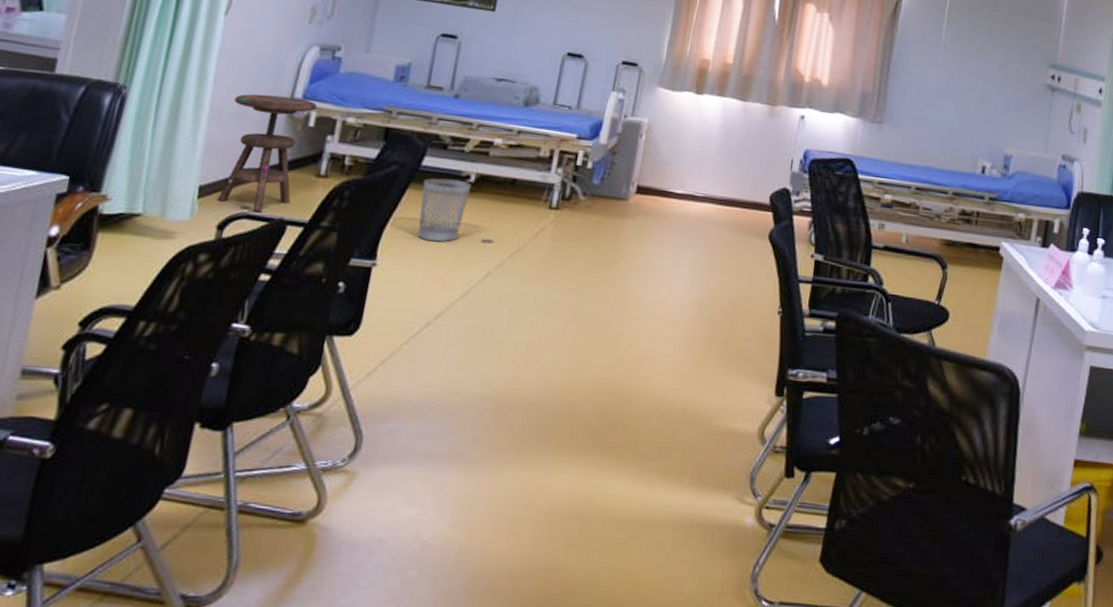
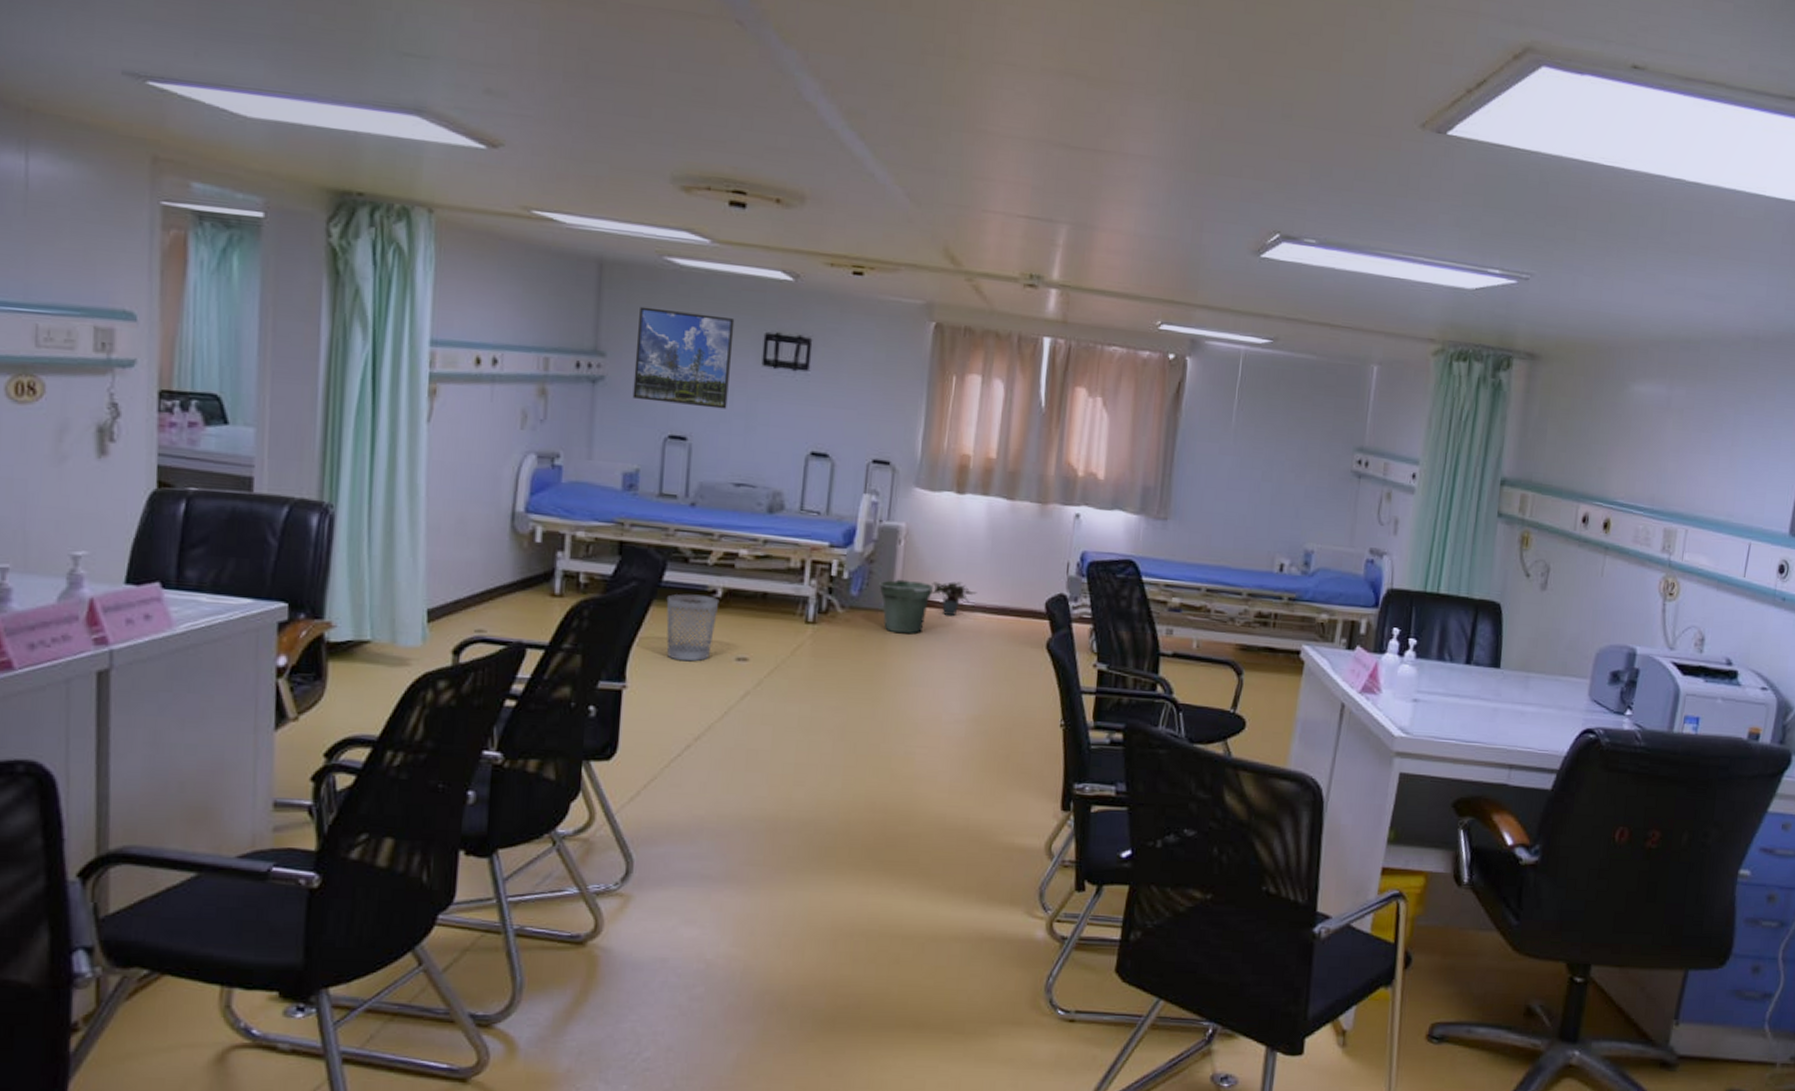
side table: present [217,94,317,213] -> none [448,508,542,636]
flower pot: none [619,170,670,222] -> present [879,579,934,634]
potted plant: none [666,173,708,207] -> present [931,581,977,617]

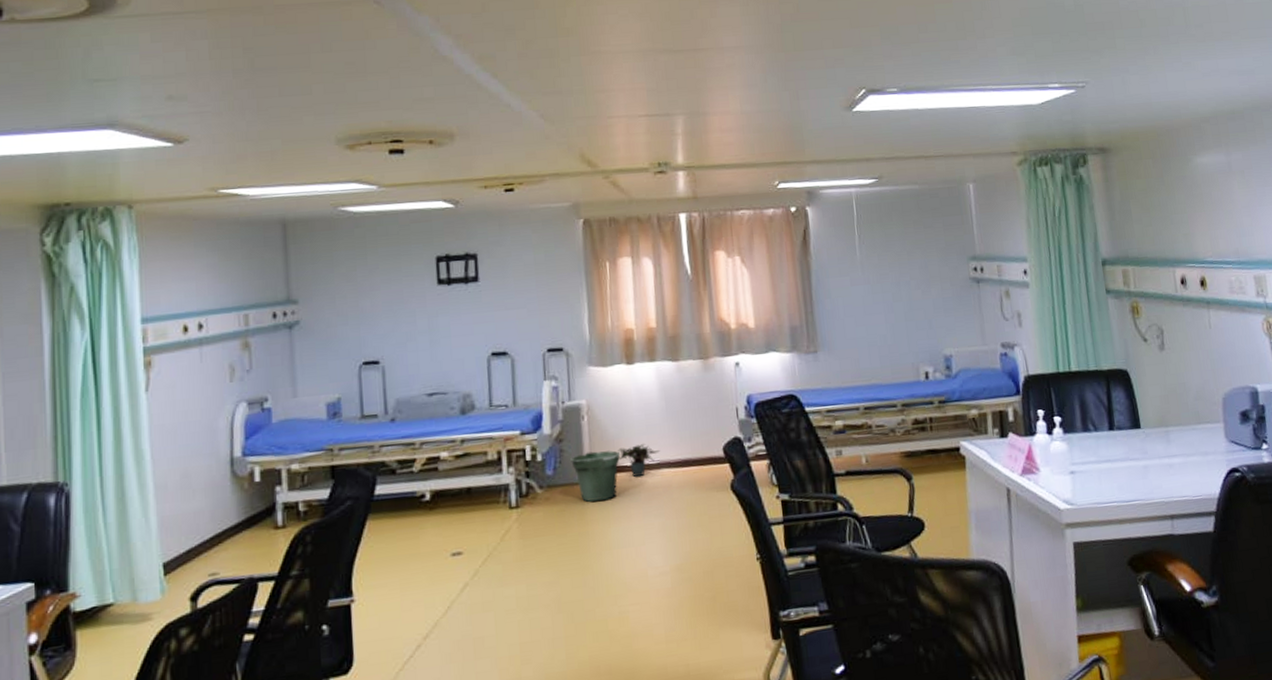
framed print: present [632,306,735,409] -> none [323,249,411,336]
wastebasket: present [666,594,720,662] -> none [380,500,429,567]

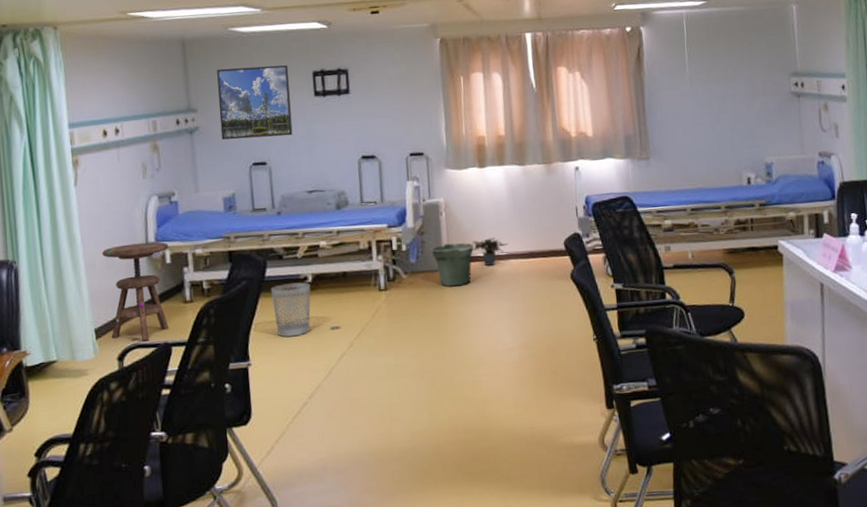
side table: none [176,456,259,577] -> present [102,241,169,342]
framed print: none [323,249,411,336] -> present [217,65,293,140]
wastebasket: none [380,500,429,567] -> present [270,282,311,337]

